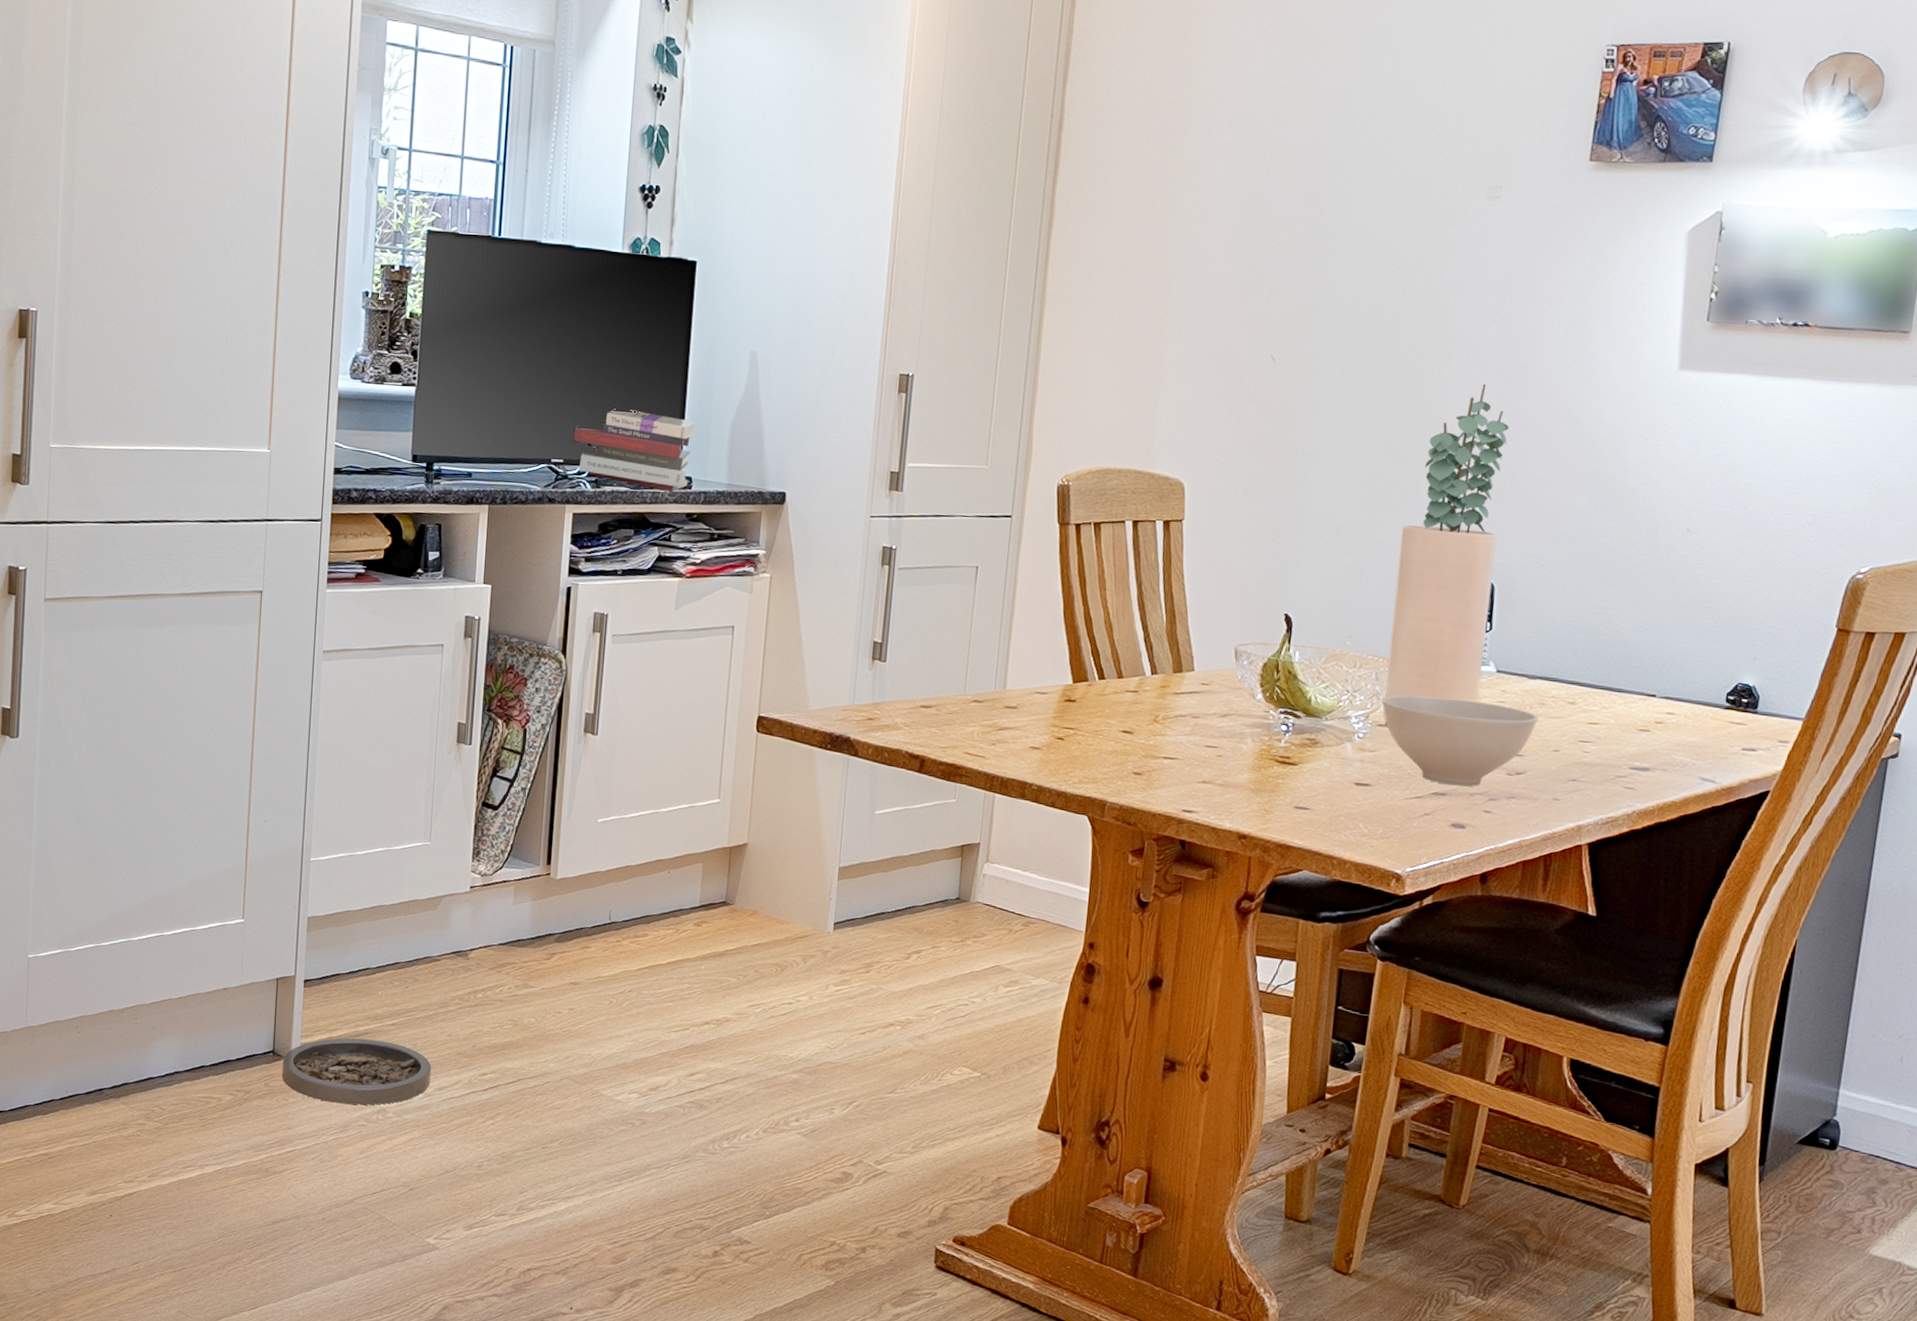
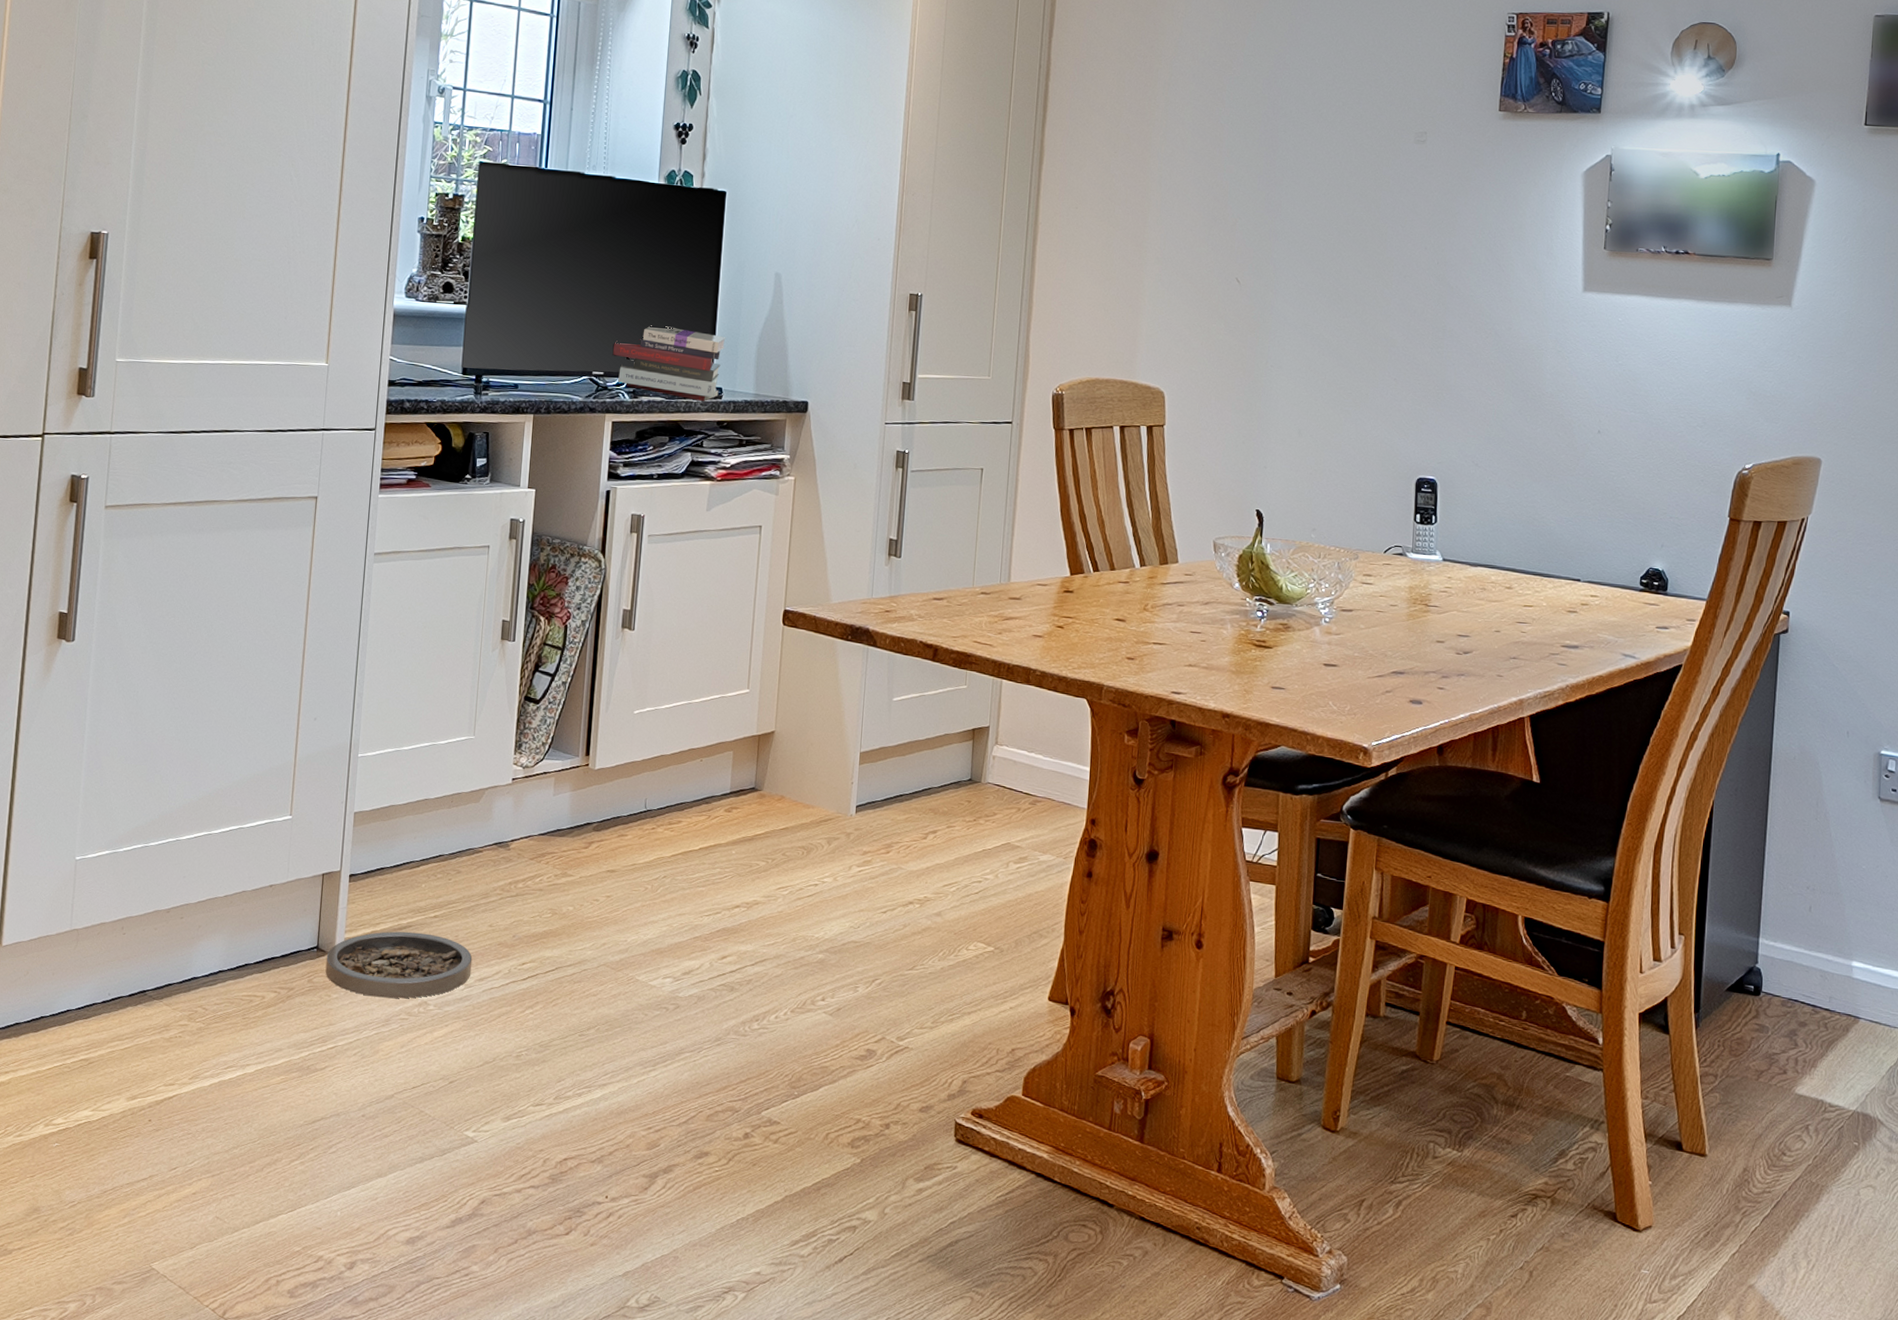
bowl: present [1381,695,1539,786] -> none [1343,582,1481,665]
vase: present [1382,383,1510,726] -> none [1345,303,1443,611]

